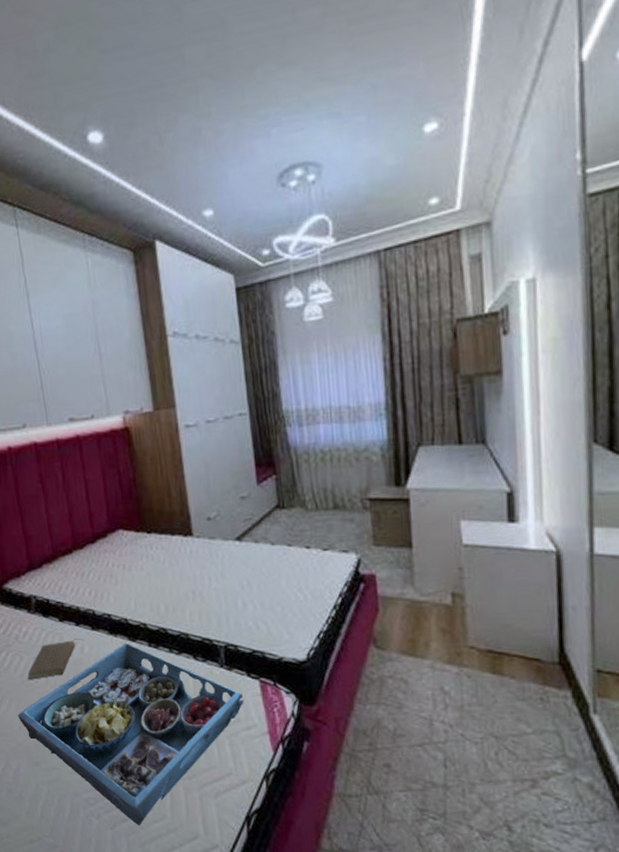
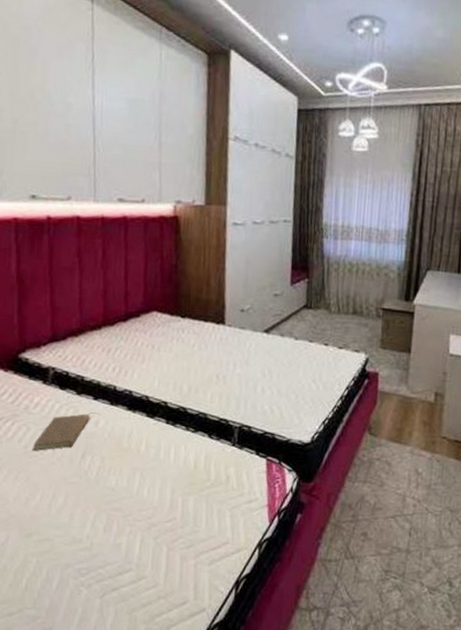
serving tray: present [18,644,244,825] -> none [15,420,250,593]

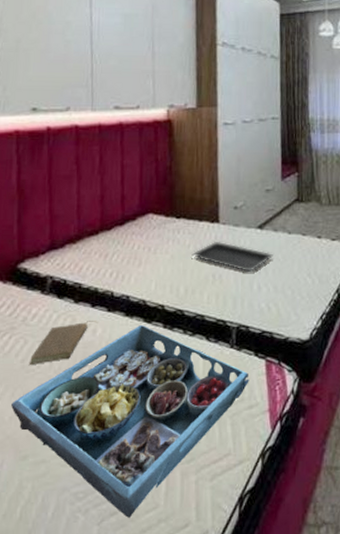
serving tray: none [15,420,250,593] -> present [11,325,249,518]
serving tray: none [196,342,279,374] -> present [191,241,273,272]

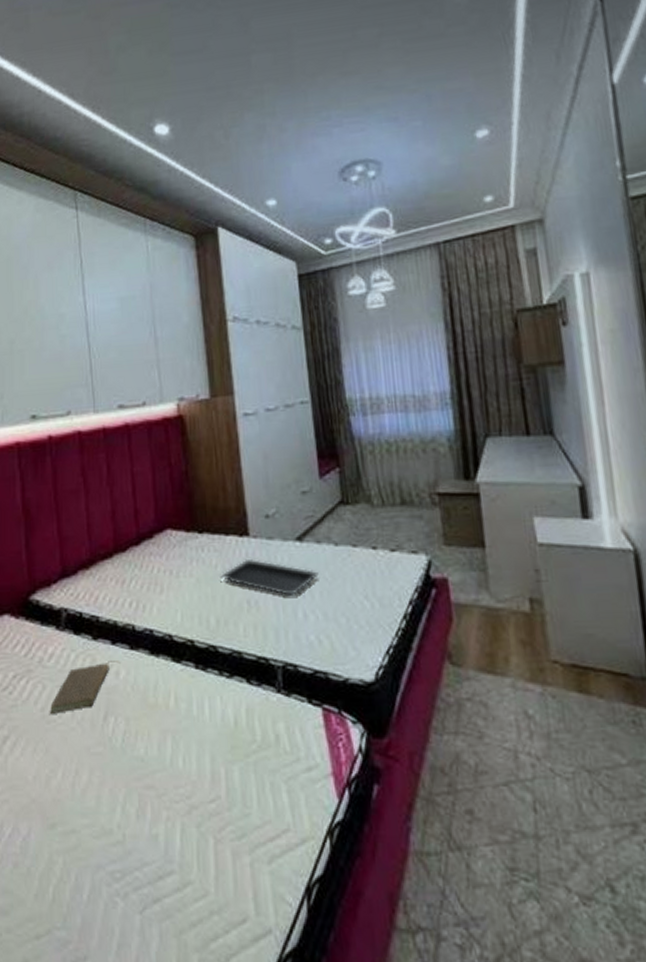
serving tray: present [11,325,249,518] -> none [34,665,305,907]

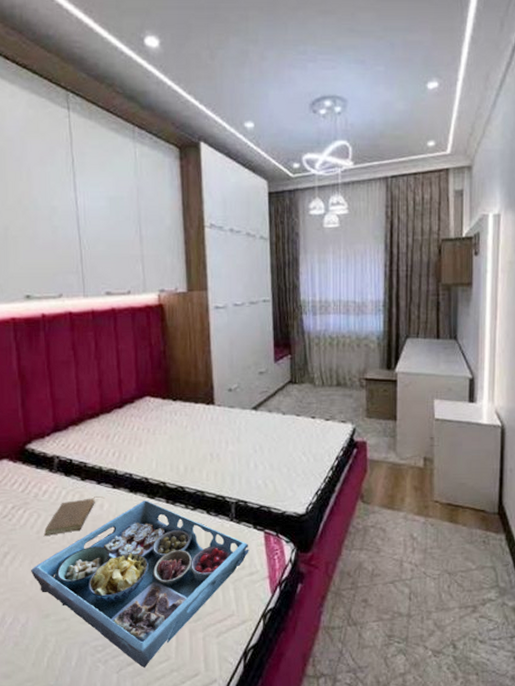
serving tray: none [34,665,305,907] -> present [31,501,249,668]
serving tray: present [220,558,319,596] -> none [189,422,268,451]

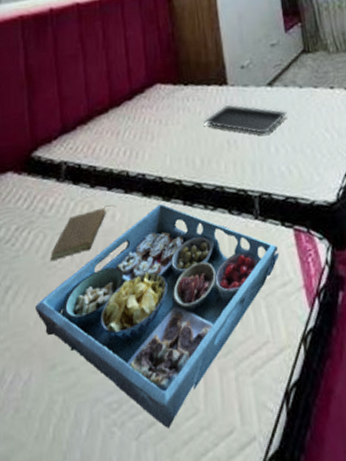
serving tray: none [189,422,268,451] -> present [203,104,287,134]

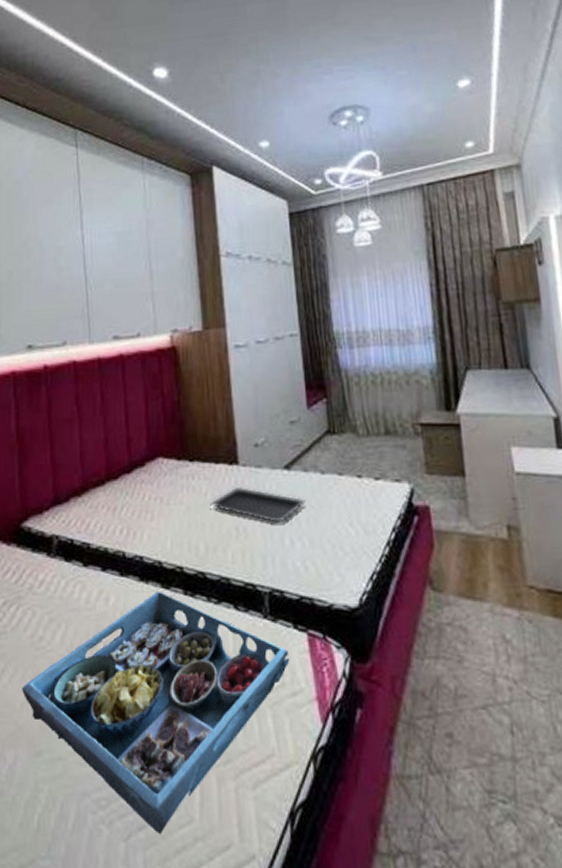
book: present [51,205,116,260] -> none [39,587,110,641]

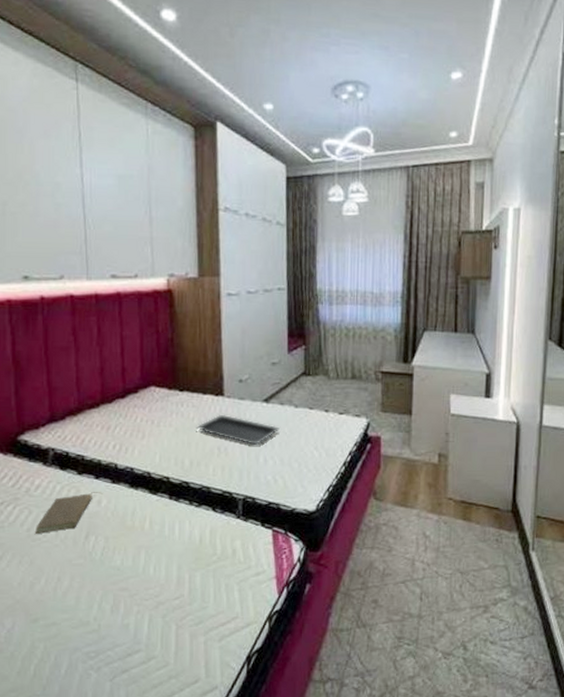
serving tray: present [22,592,290,834] -> none [19,496,256,675]
book: none [39,587,110,641] -> present [36,492,103,534]

